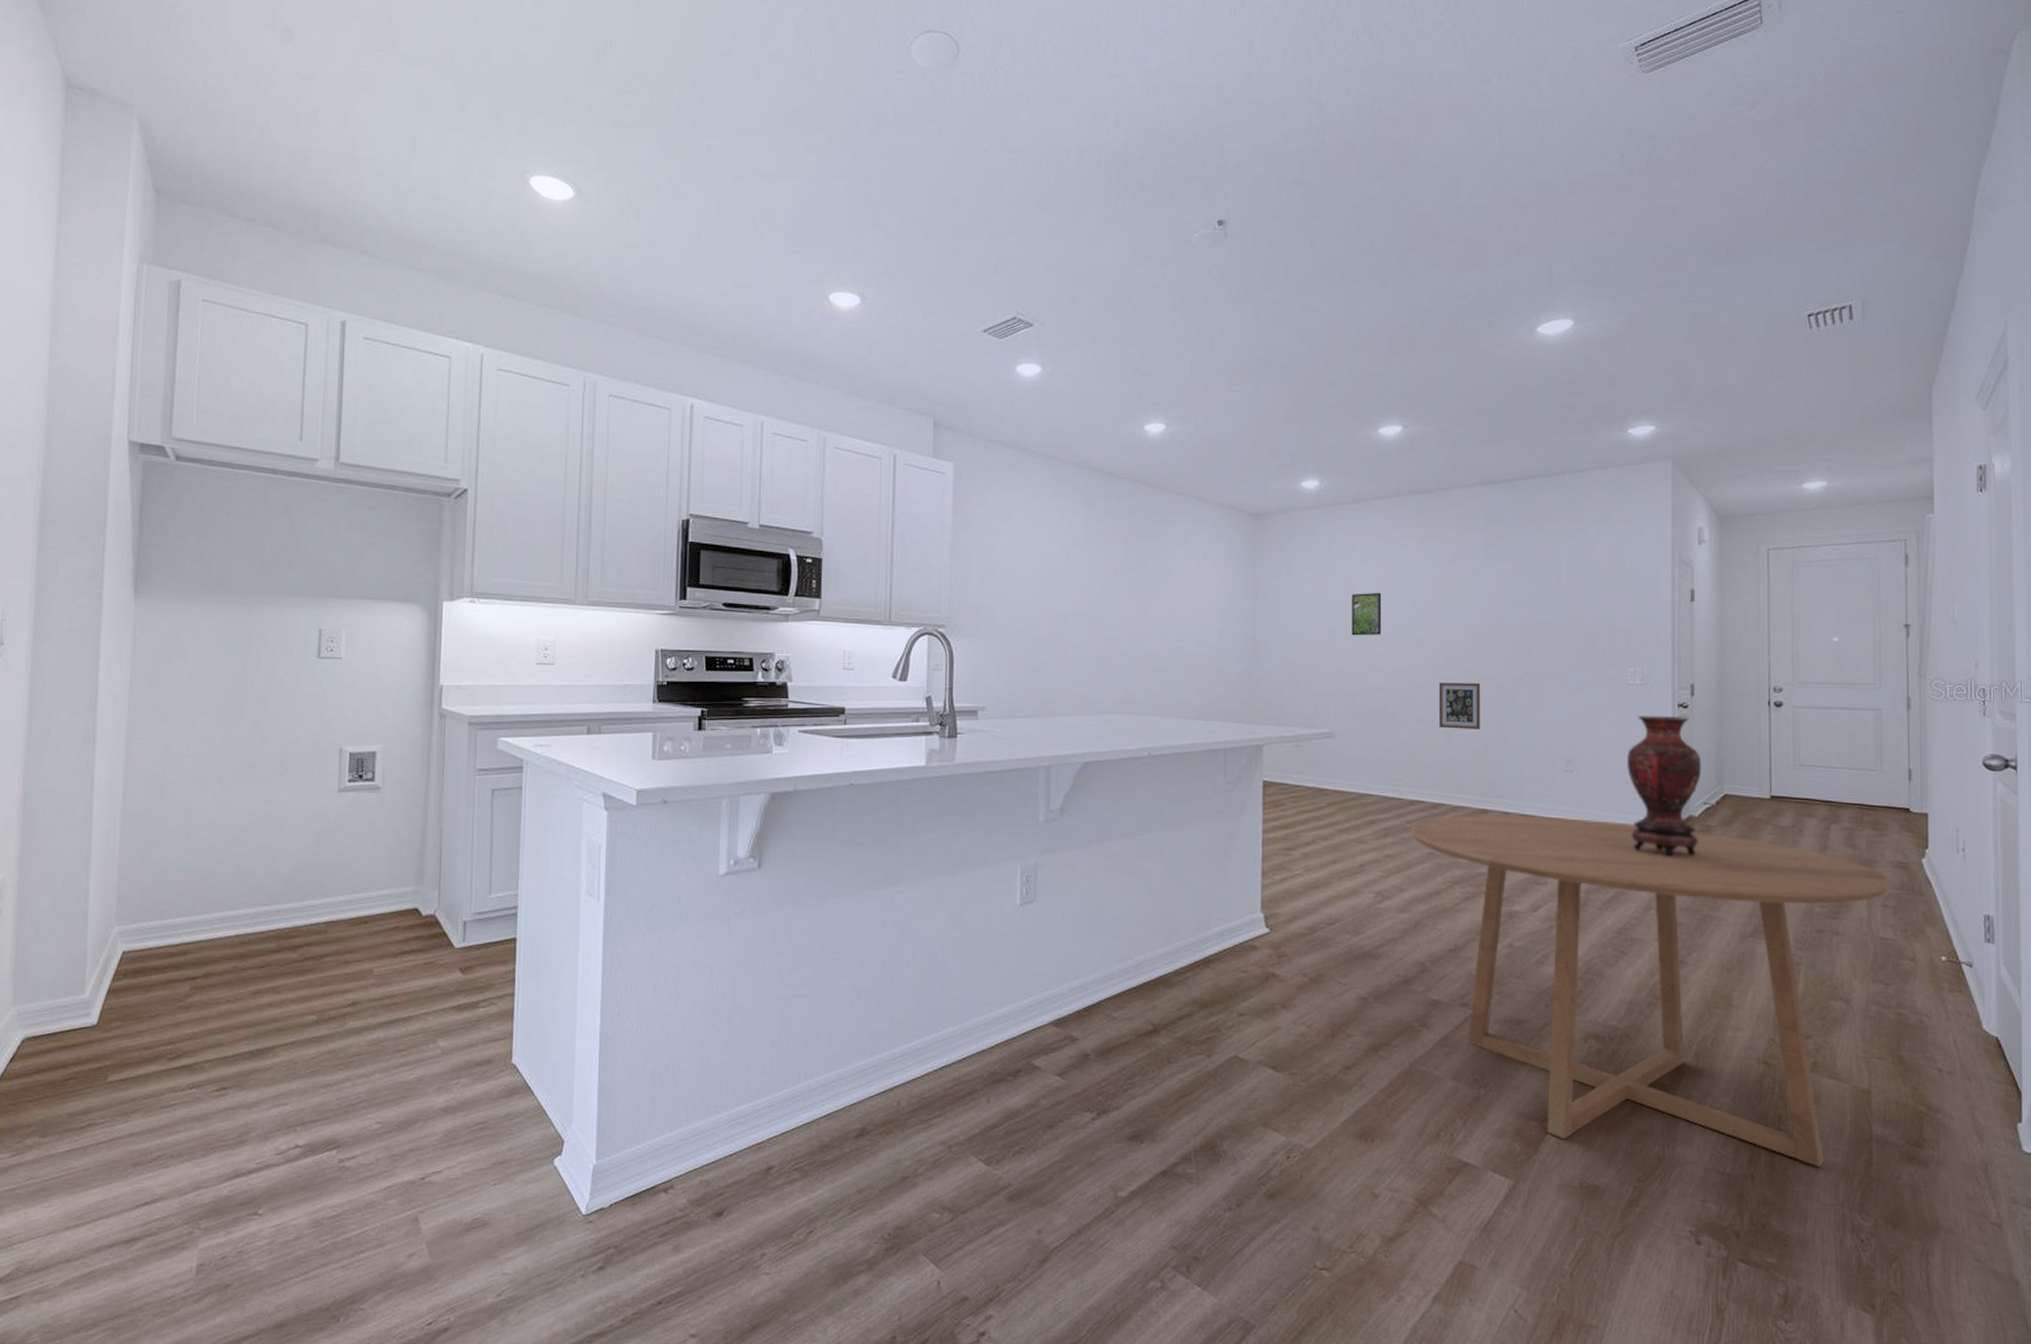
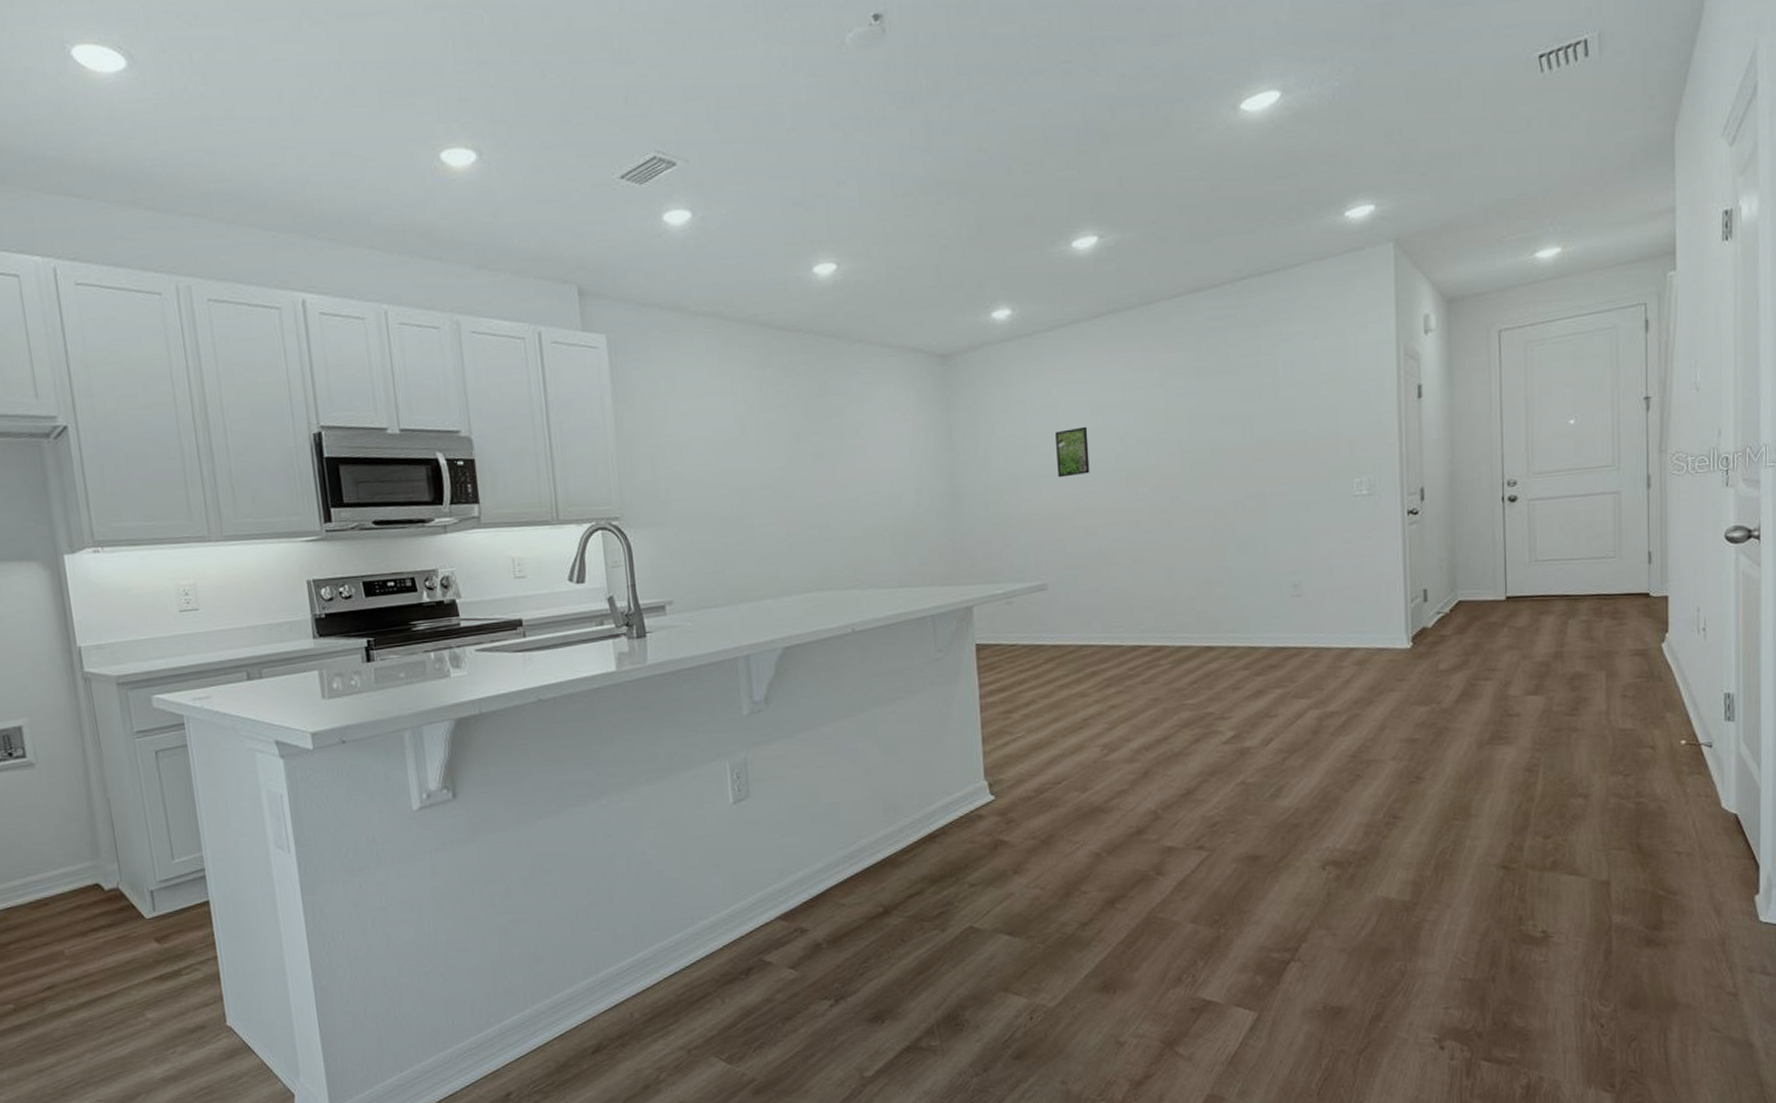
dining table: present [1411,815,1892,1168] -> none [1134,641,1631,967]
picture frame: present [1438,682,1481,730] -> none [1154,513,1201,566]
vase: present [1626,715,1702,857] -> none [1355,523,1434,673]

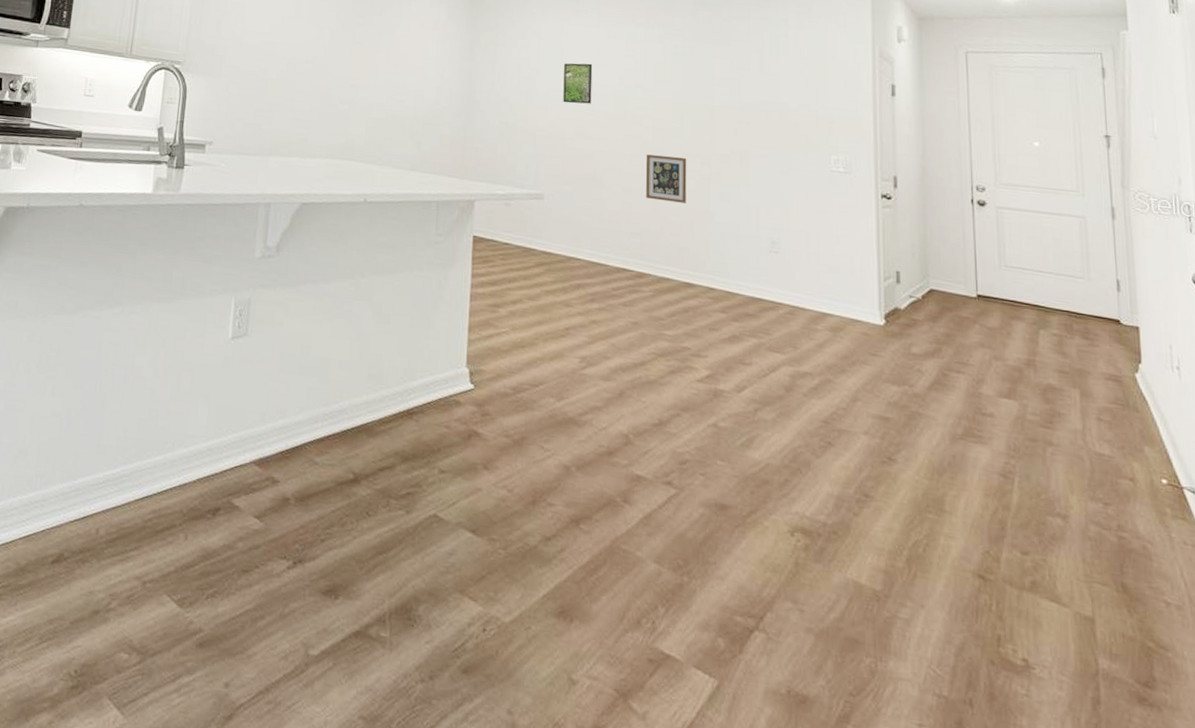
picture frame: none [1154,513,1201,566] -> present [645,154,687,203]

